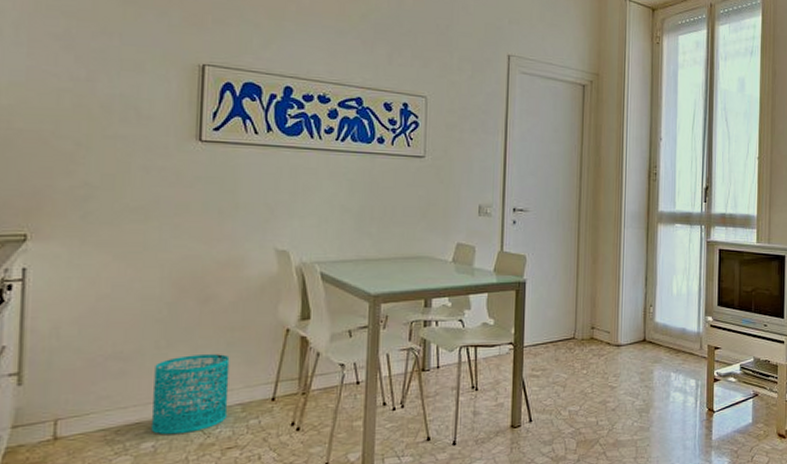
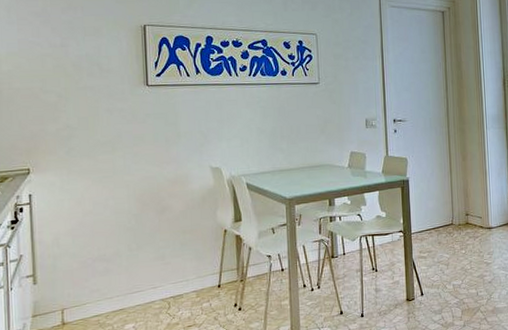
wastebasket: present [150,354,230,435] -> none [129,252,186,318]

